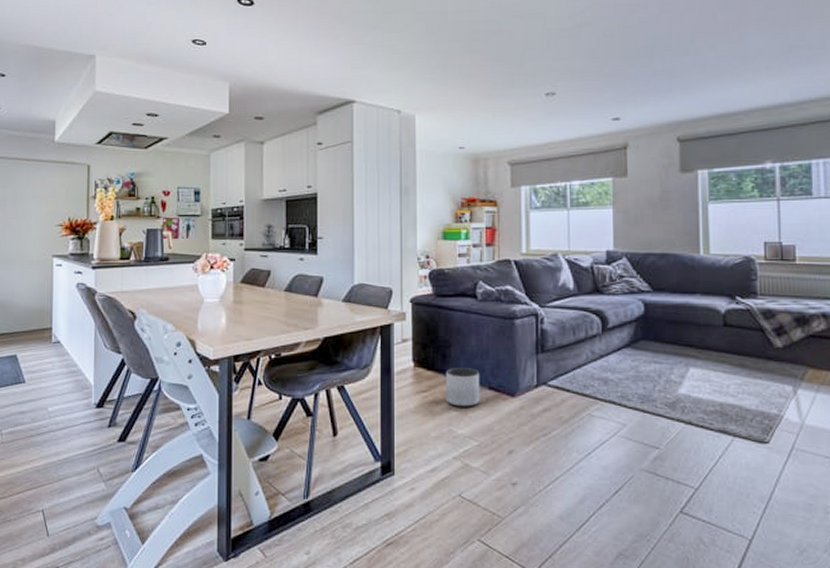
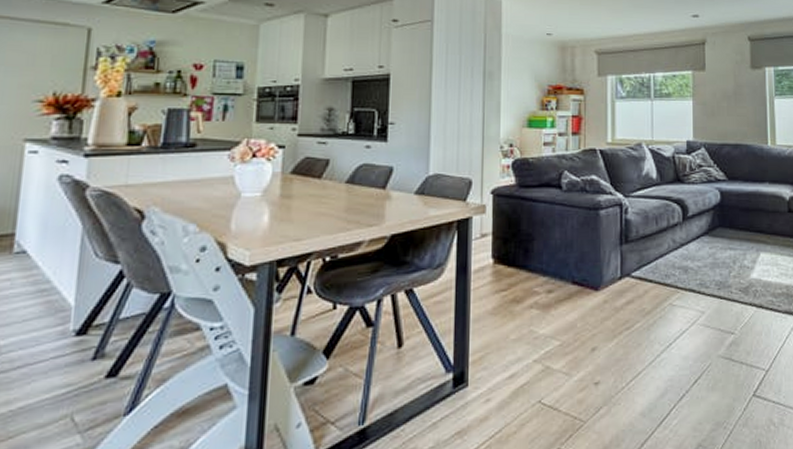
planter: present [445,368,480,407] -> none [526,262,563,305]

